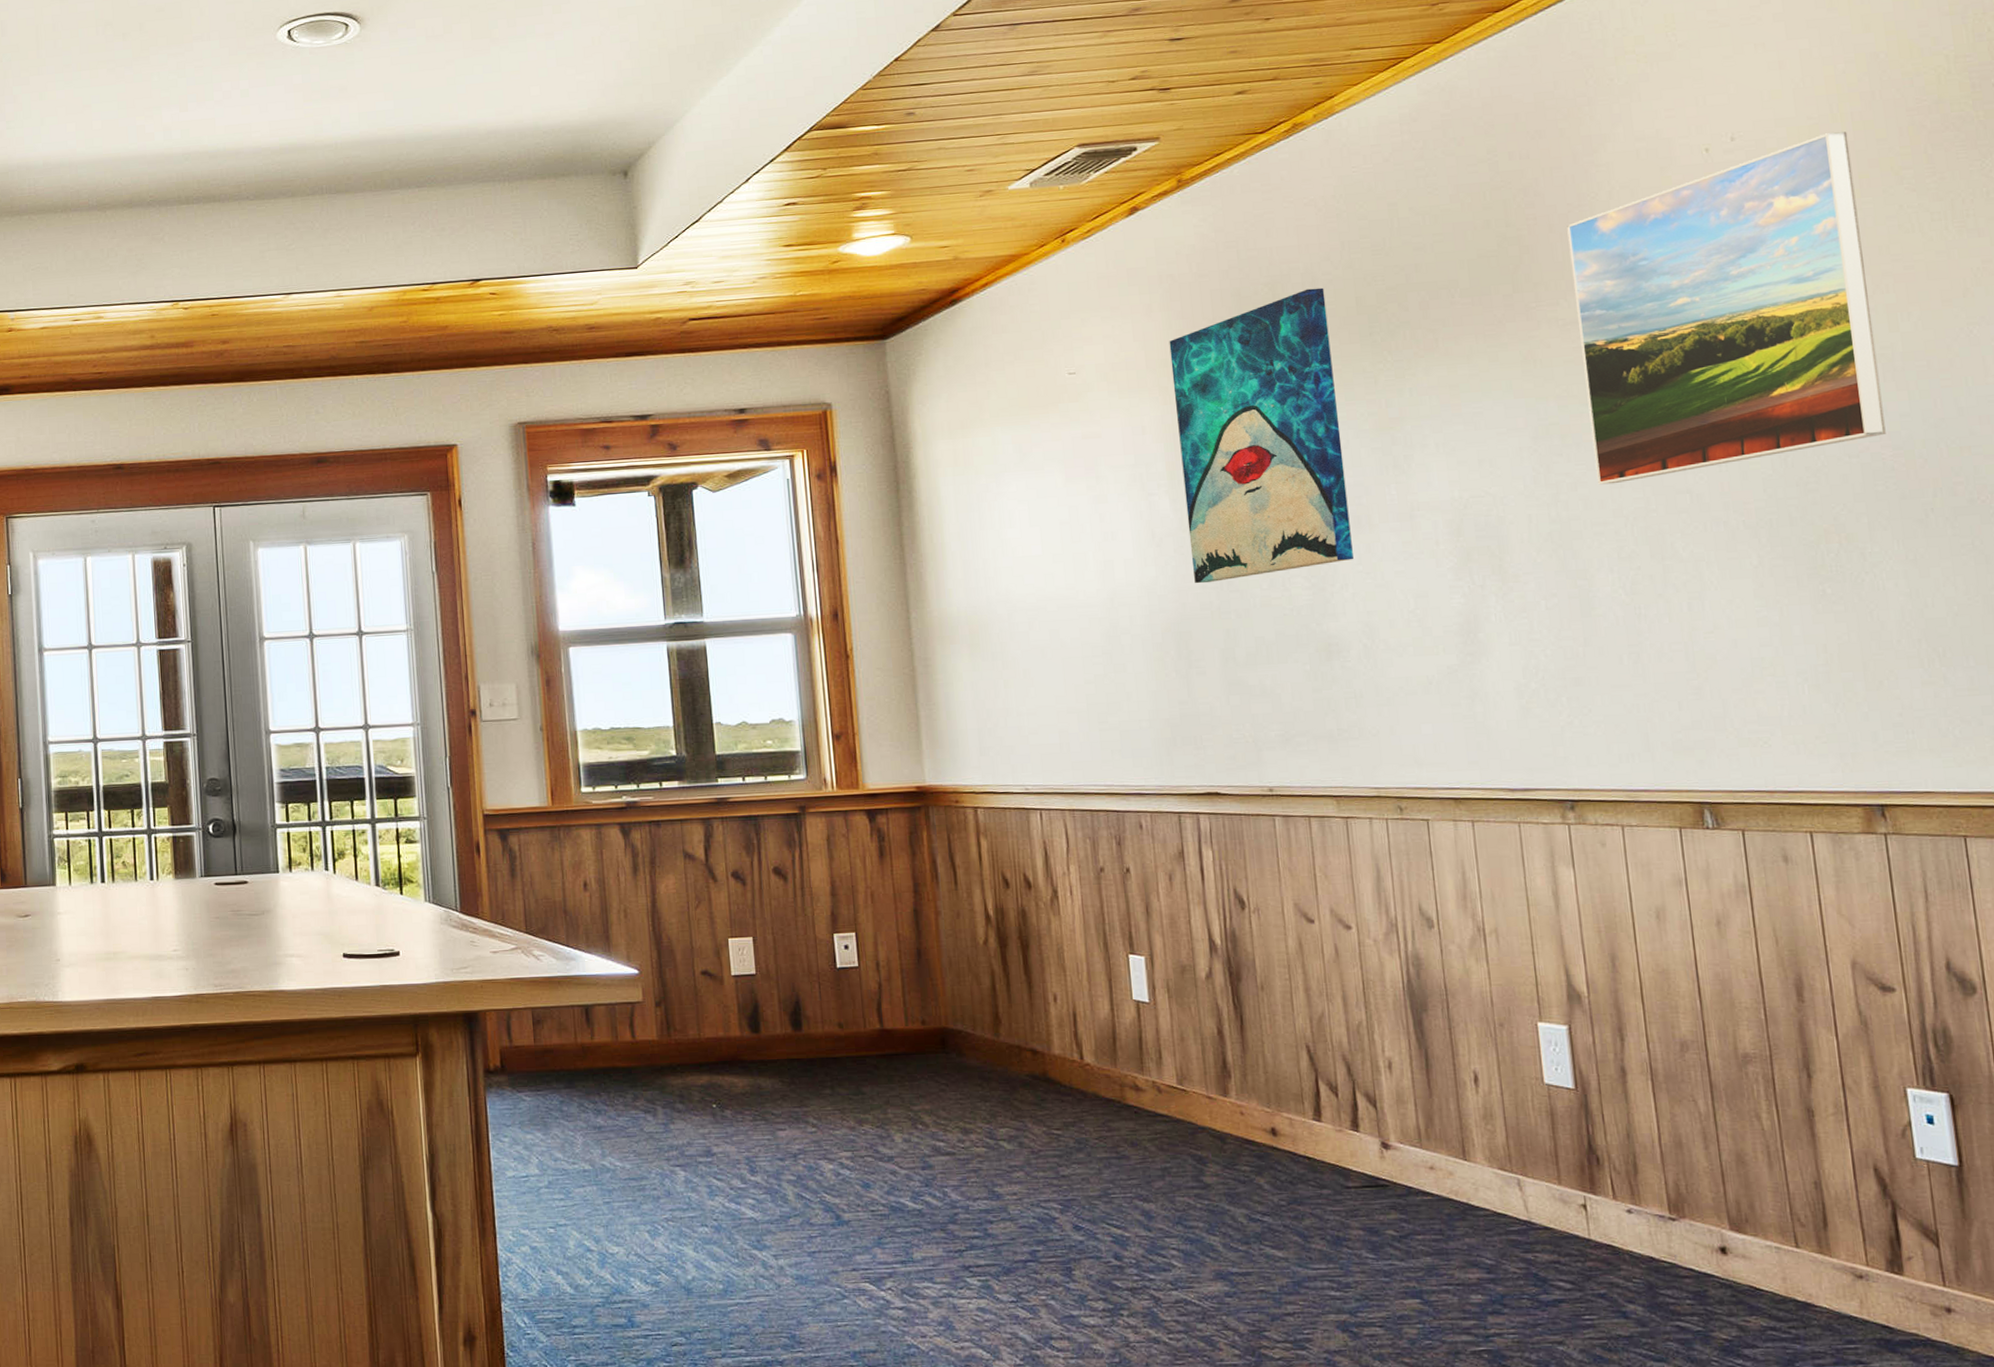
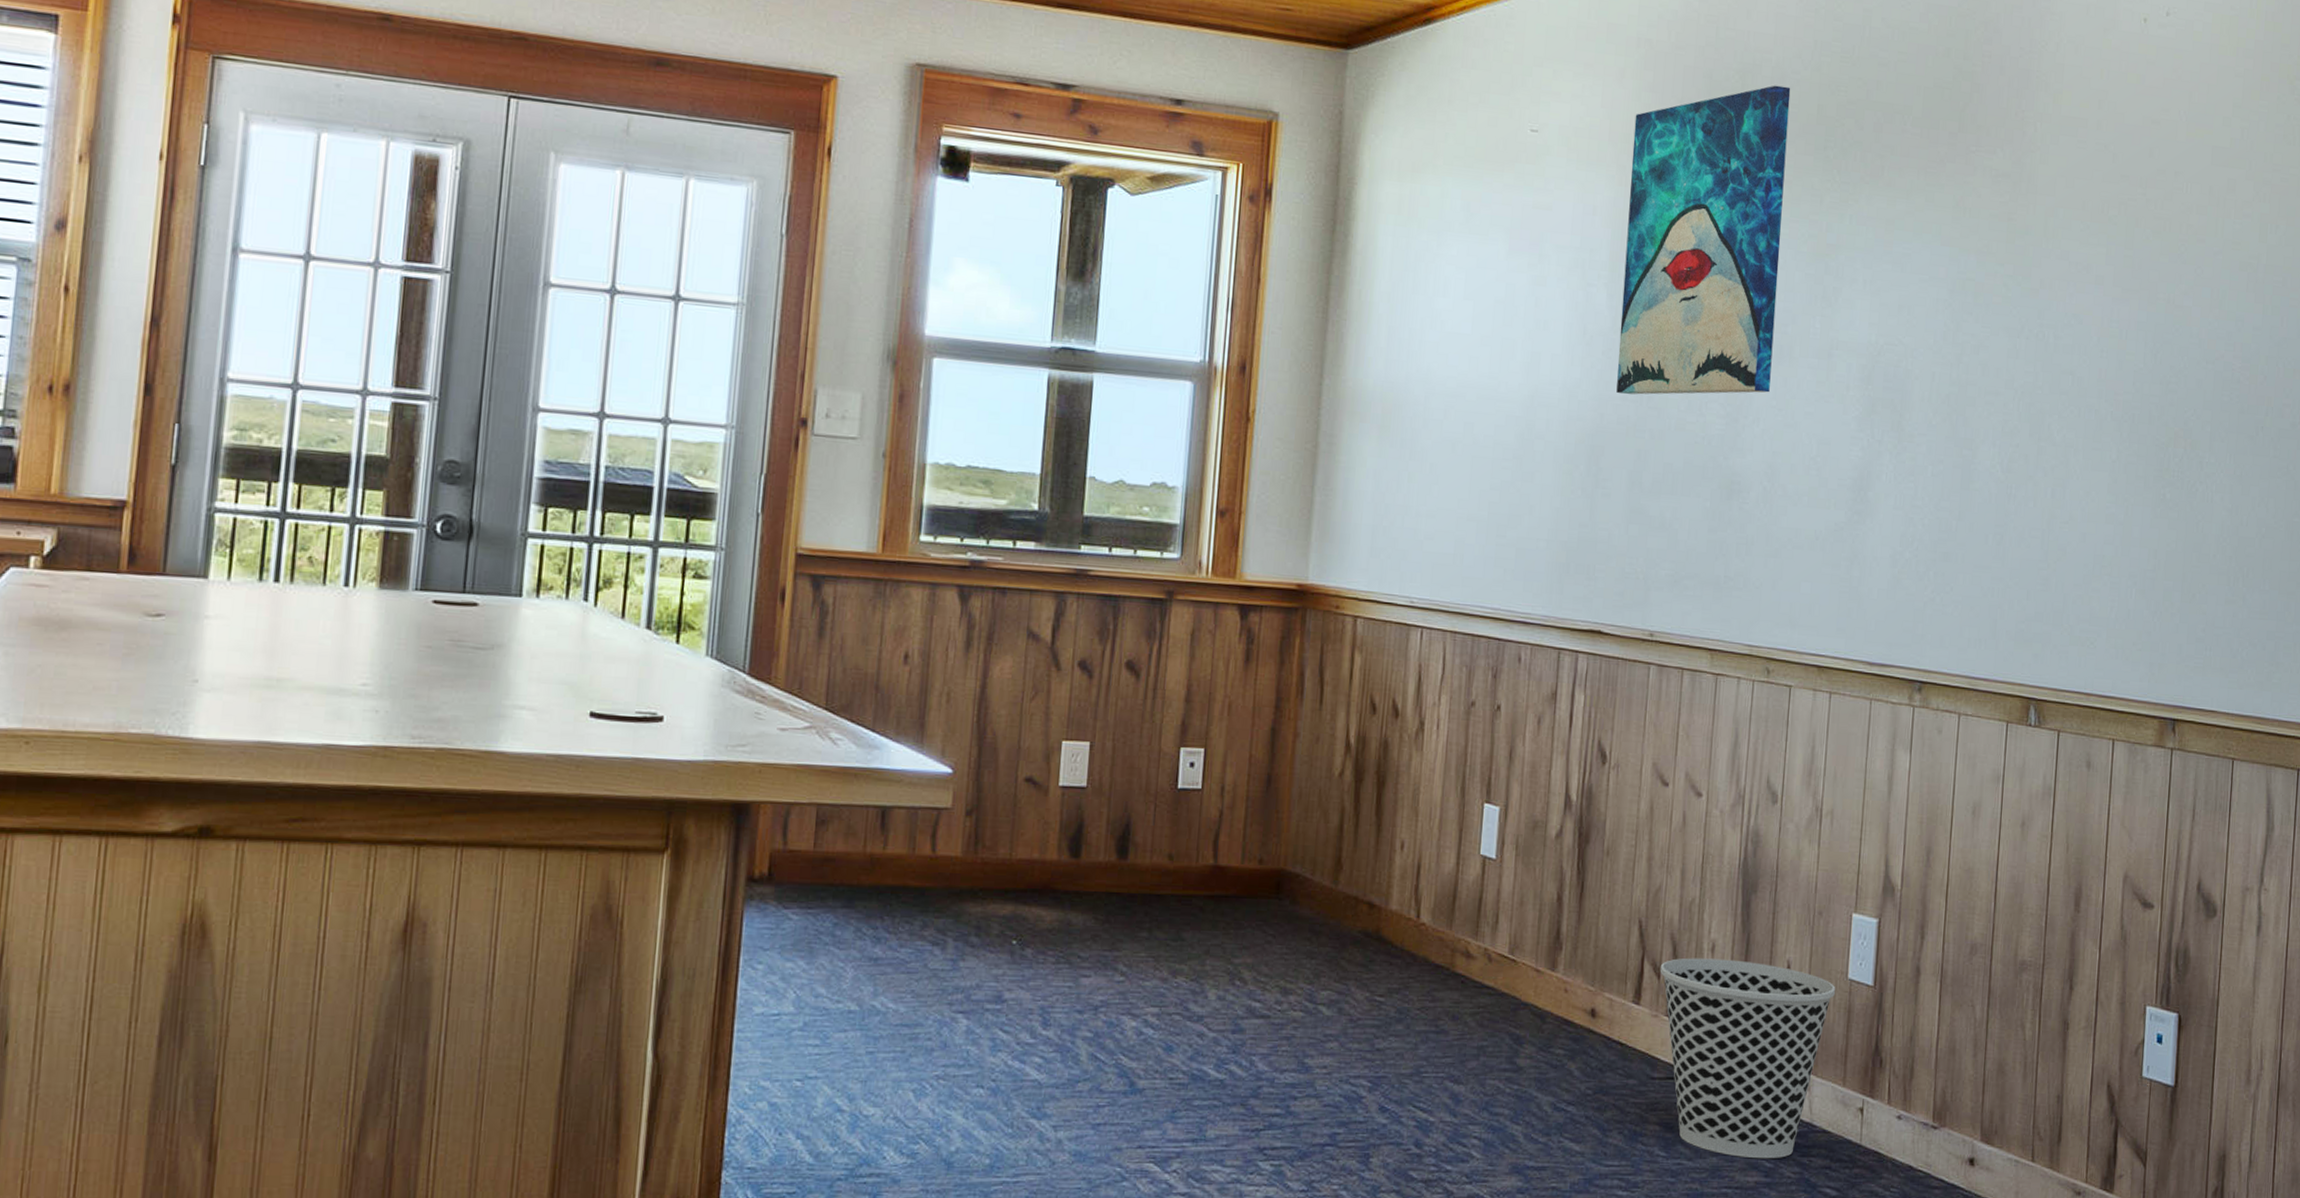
wastebasket: none [1336,1074,1534,1257] -> present [1660,958,1836,1159]
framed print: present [1567,132,1886,485] -> none [1997,27,2260,354]

